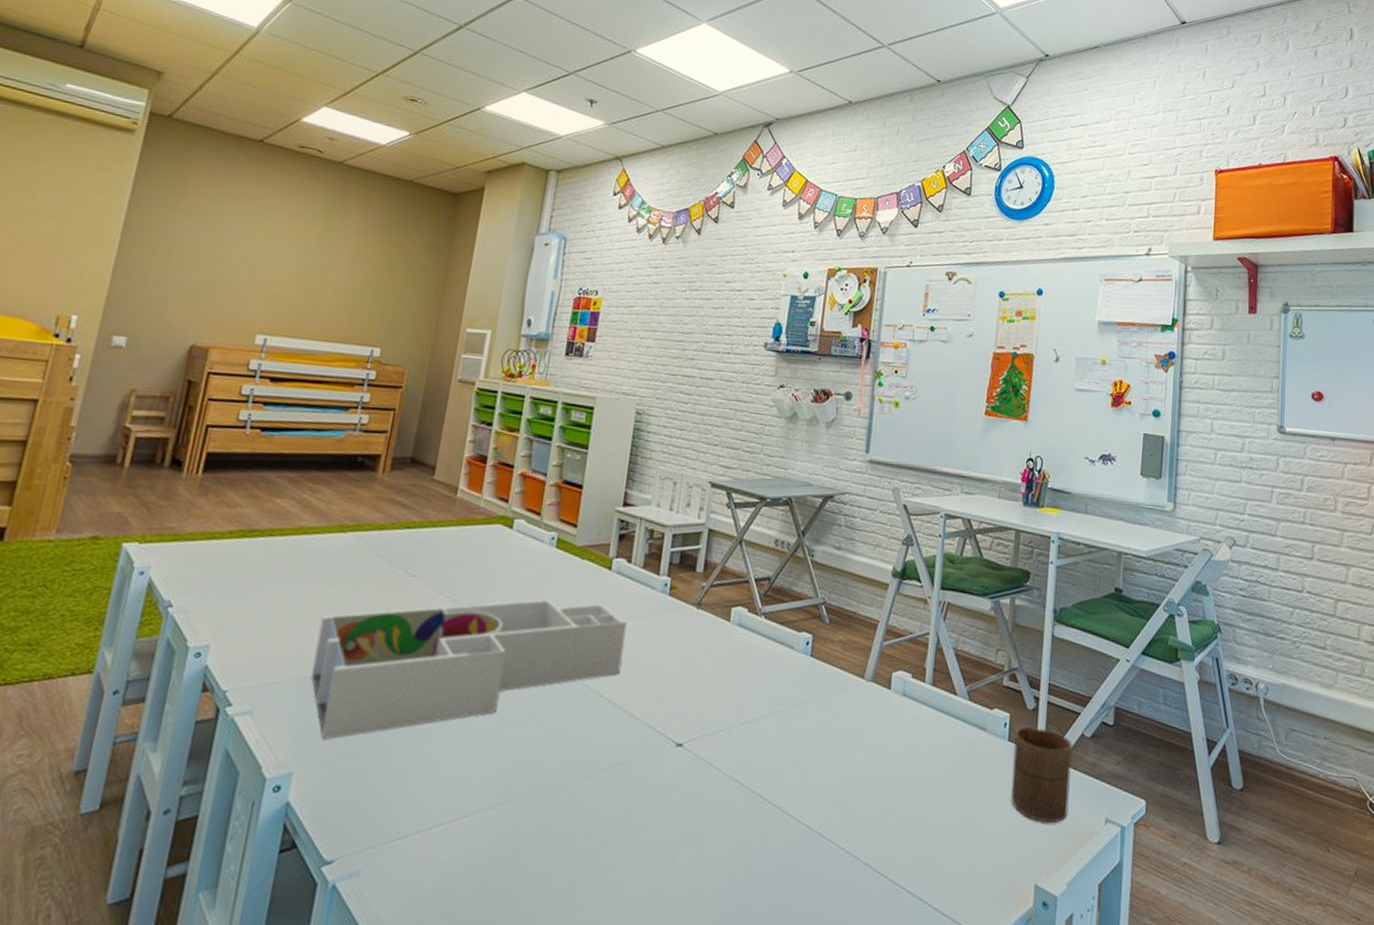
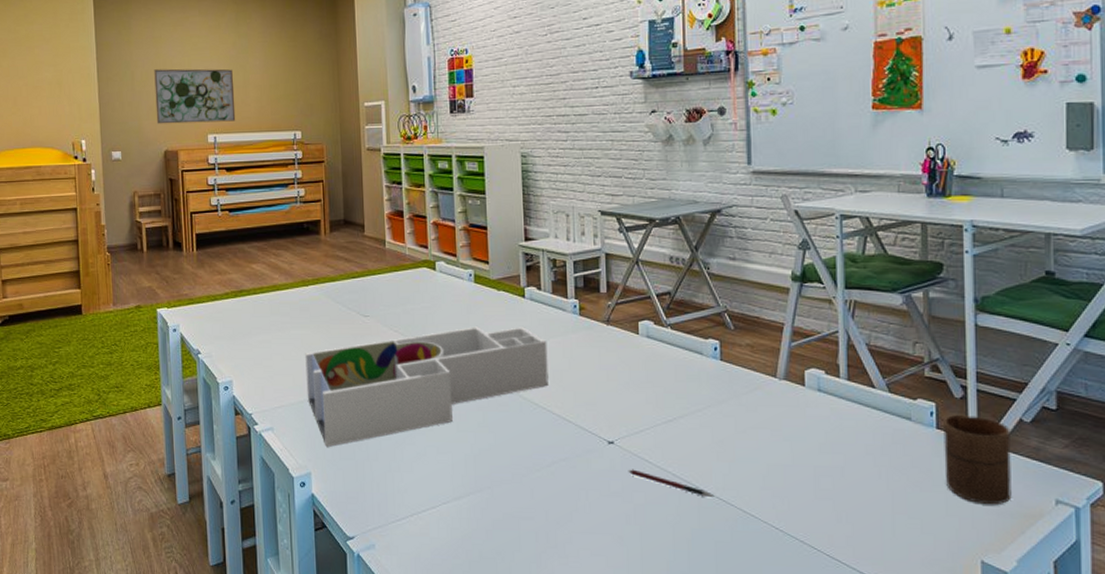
wall art: none [189,247,309,325] -> present [154,68,236,124]
pen: none [693,777,783,813] -> present [628,469,715,498]

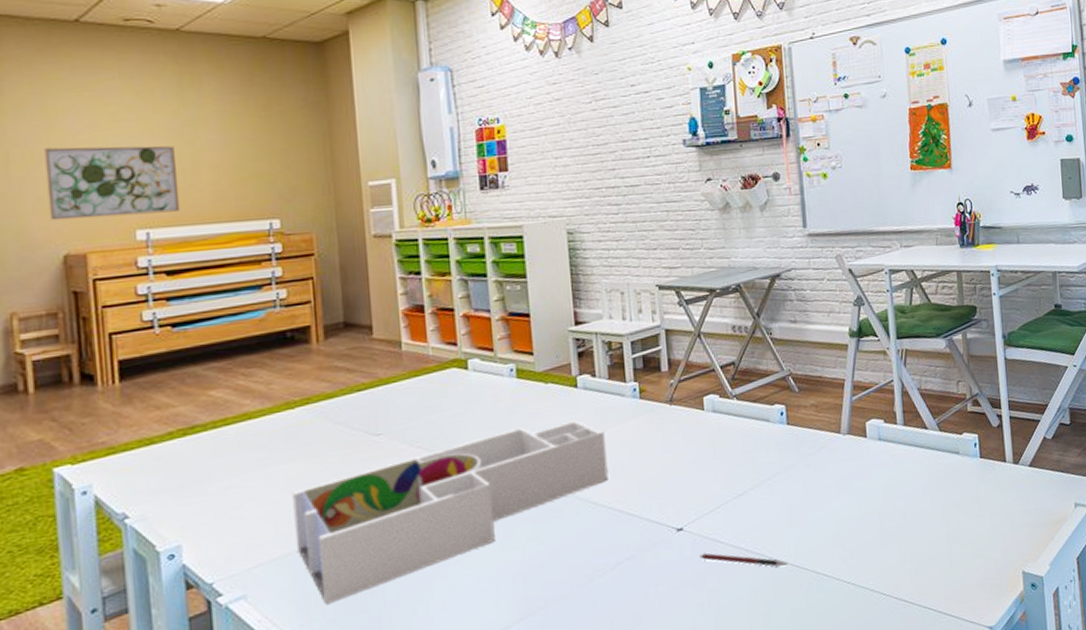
cup: present [942,414,1012,505] -> none [984,440,1042,520]

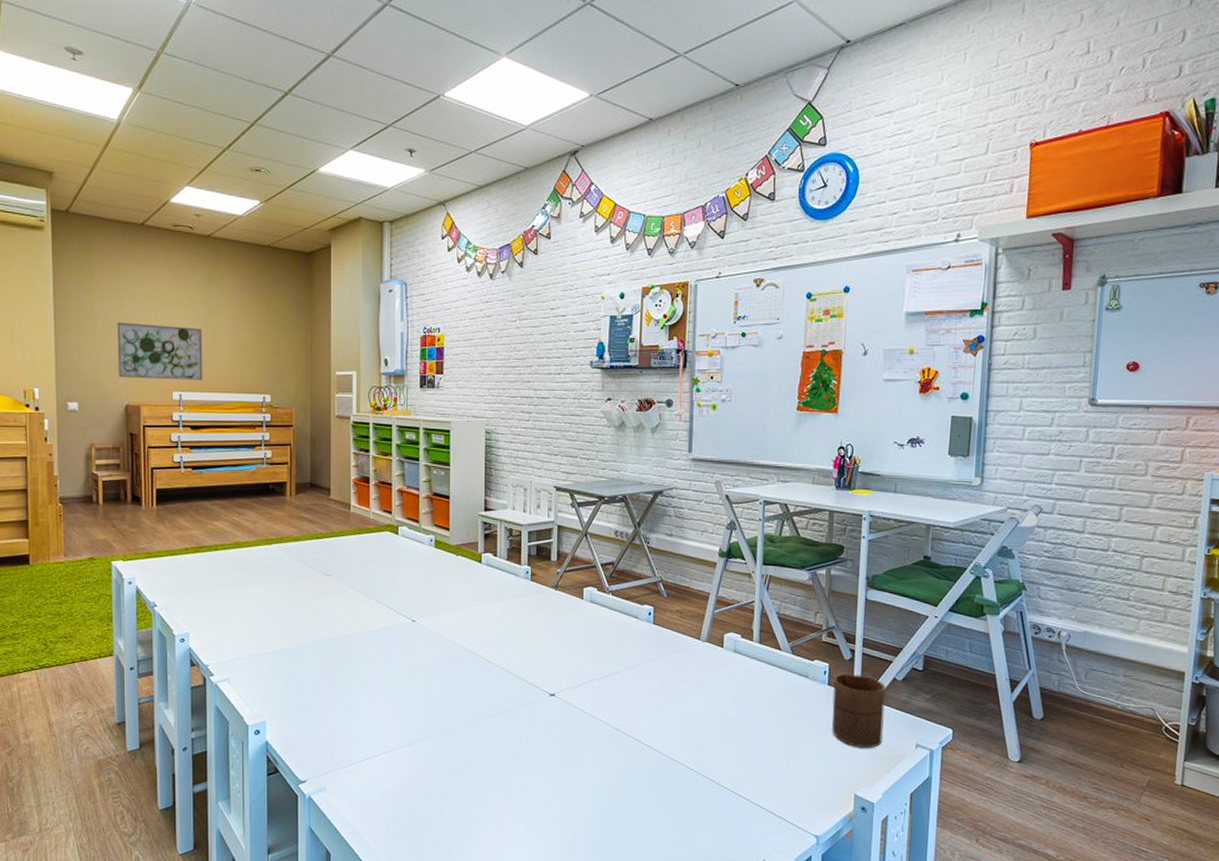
desk organizer: present [292,420,609,604] -> none [265,588,500,697]
pen: present [699,553,788,567] -> none [566,718,640,744]
cup: none [984,440,1042,520] -> present [831,673,886,749]

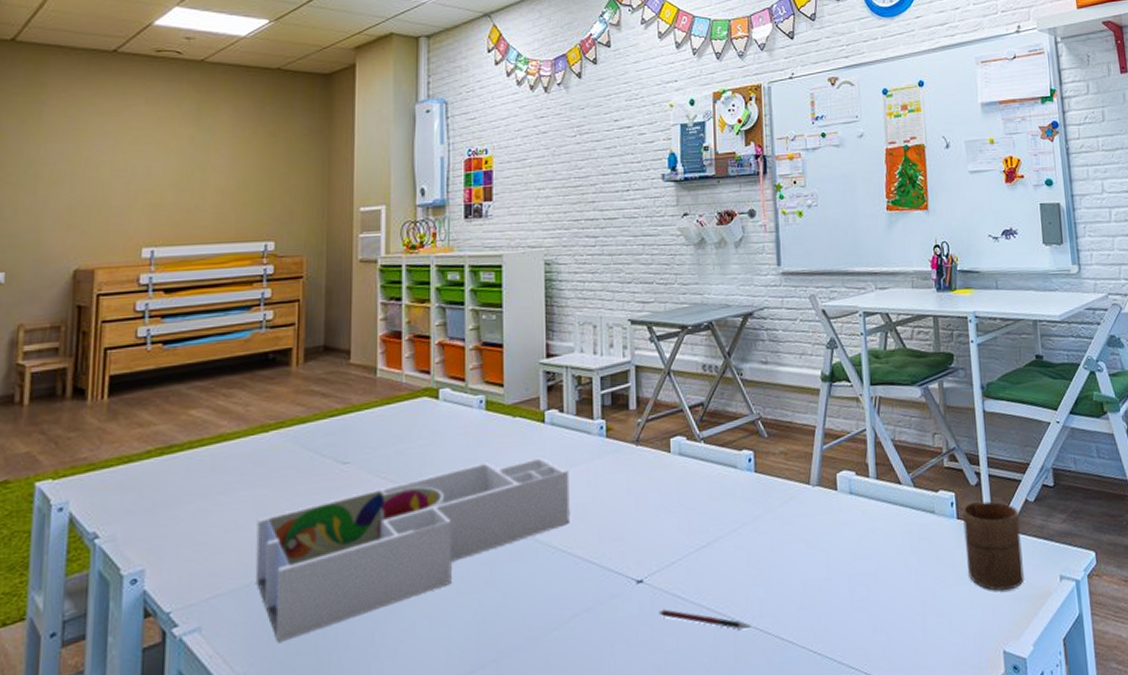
wall art: present [117,322,203,380] -> none [66,167,187,237]
desk organizer: none [265,588,500,697] -> present [255,457,570,642]
pen: none [566,718,640,744] -> present [658,609,751,630]

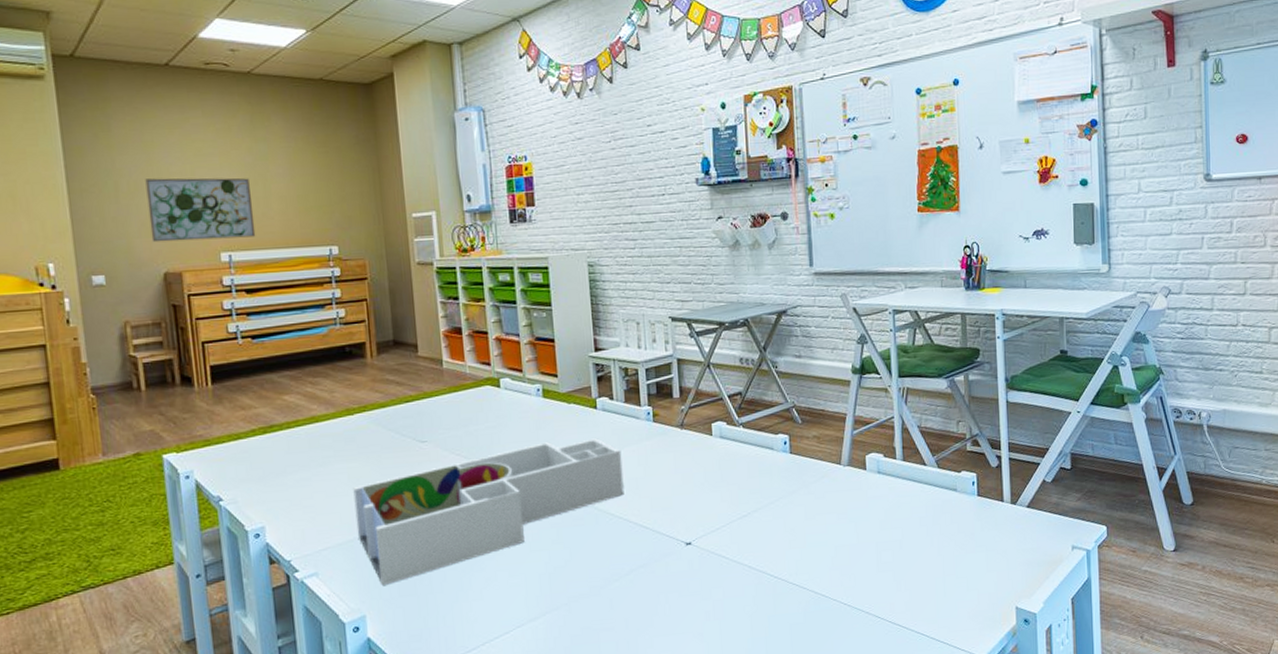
wall art: none [66,167,187,237] -> present [145,178,256,243]
pen: present [658,609,751,630] -> none [706,566,788,584]
cup: present [961,501,1024,591] -> none [982,481,1038,558]

